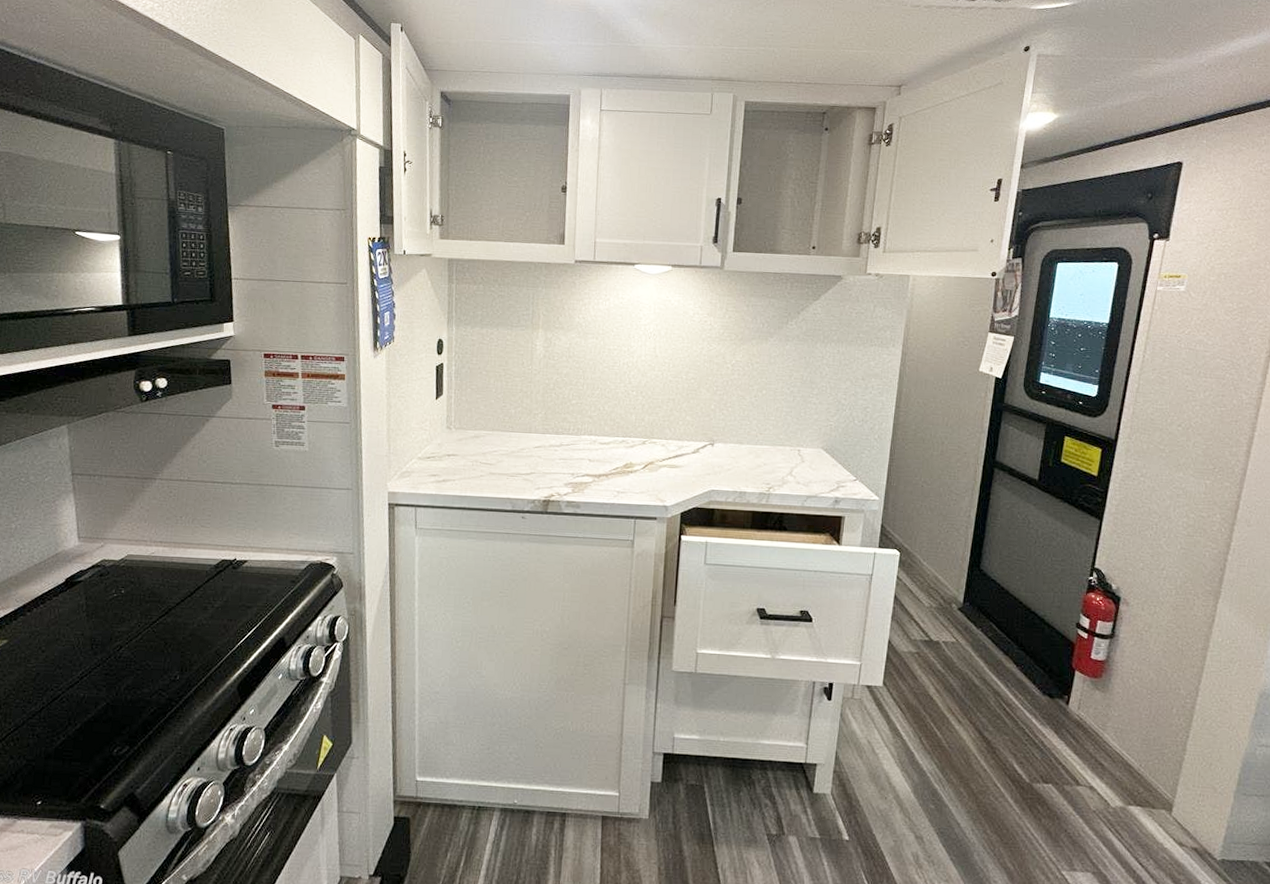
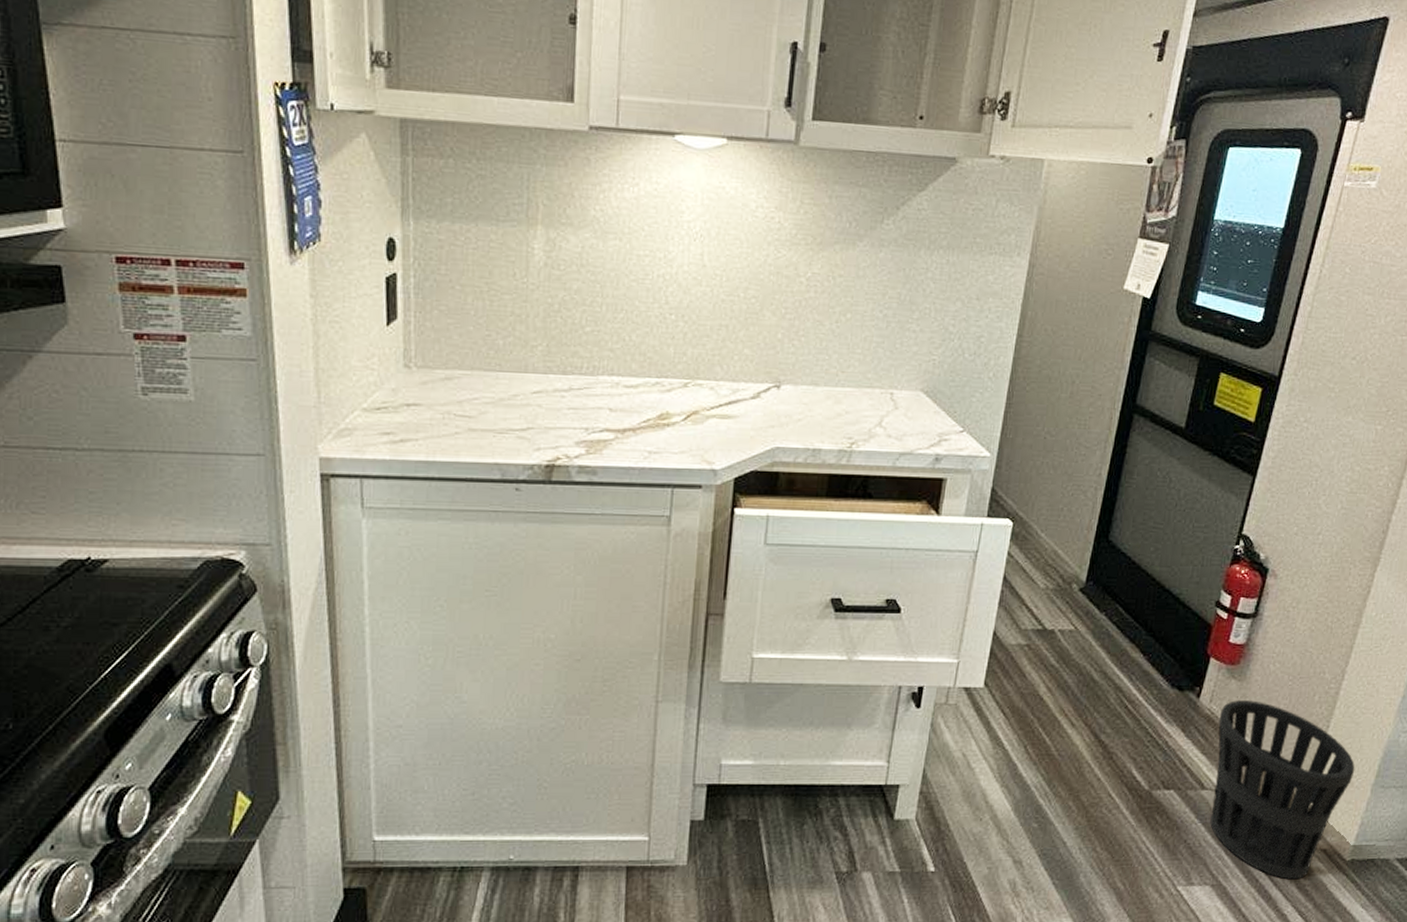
wastebasket: none [1087,709,1217,874] -> present [1210,700,1355,880]

